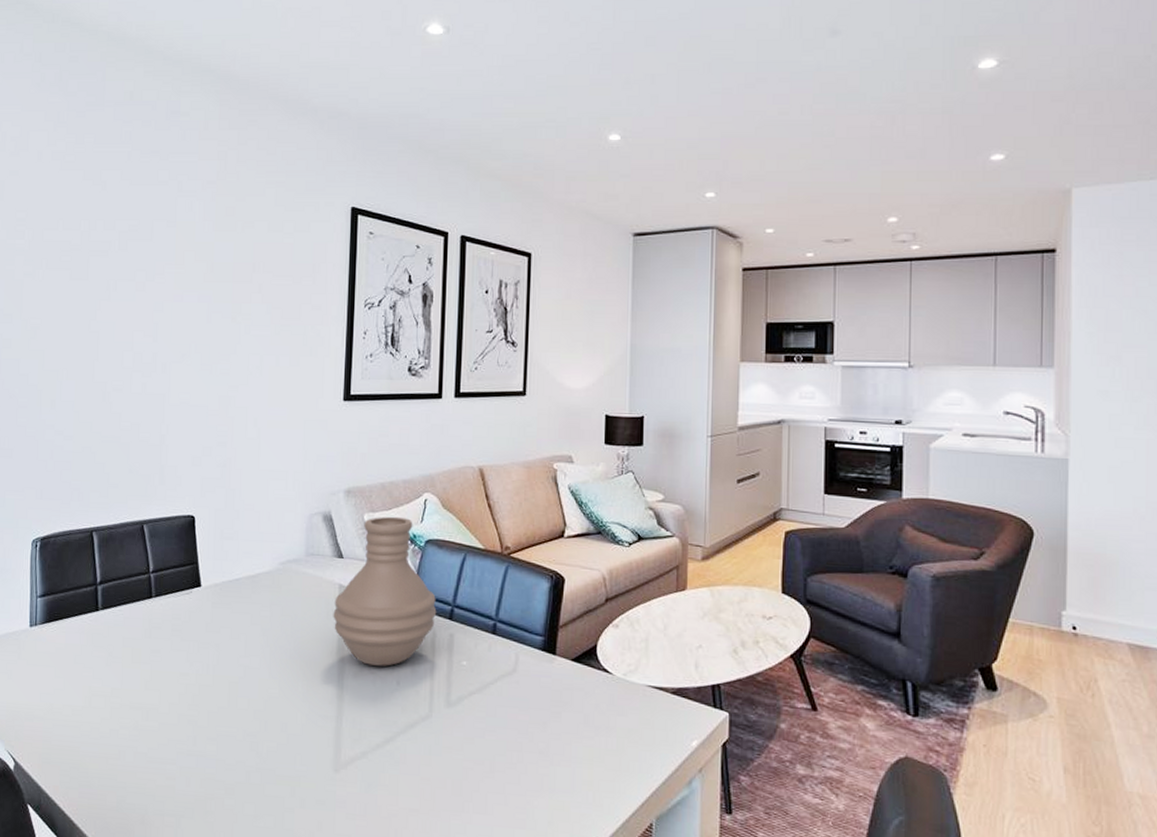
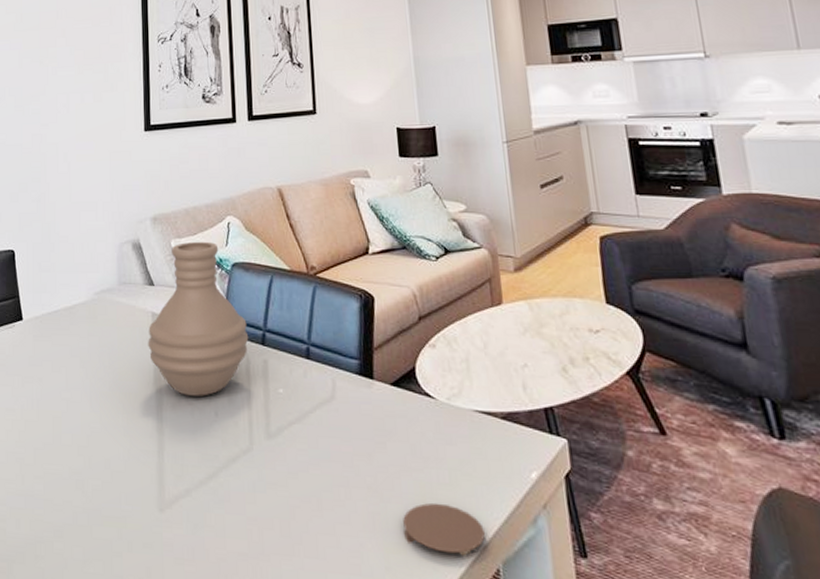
coaster: none [569,766,644,813] -> present [403,502,486,556]

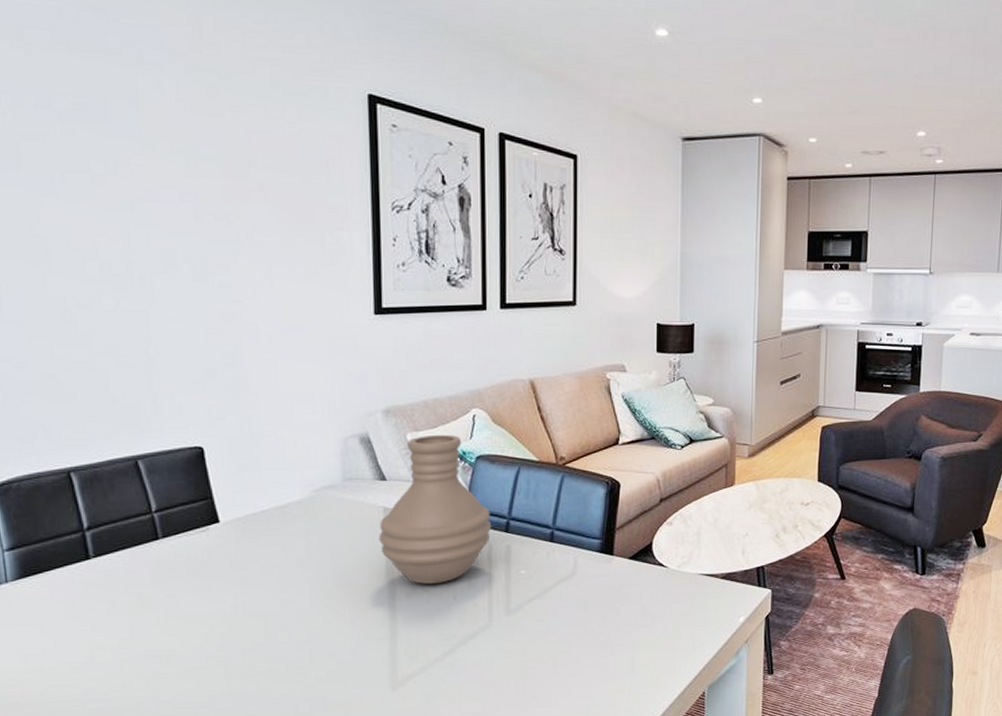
coaster: present [403,502,486,556] -> none [629,649,697,687]

